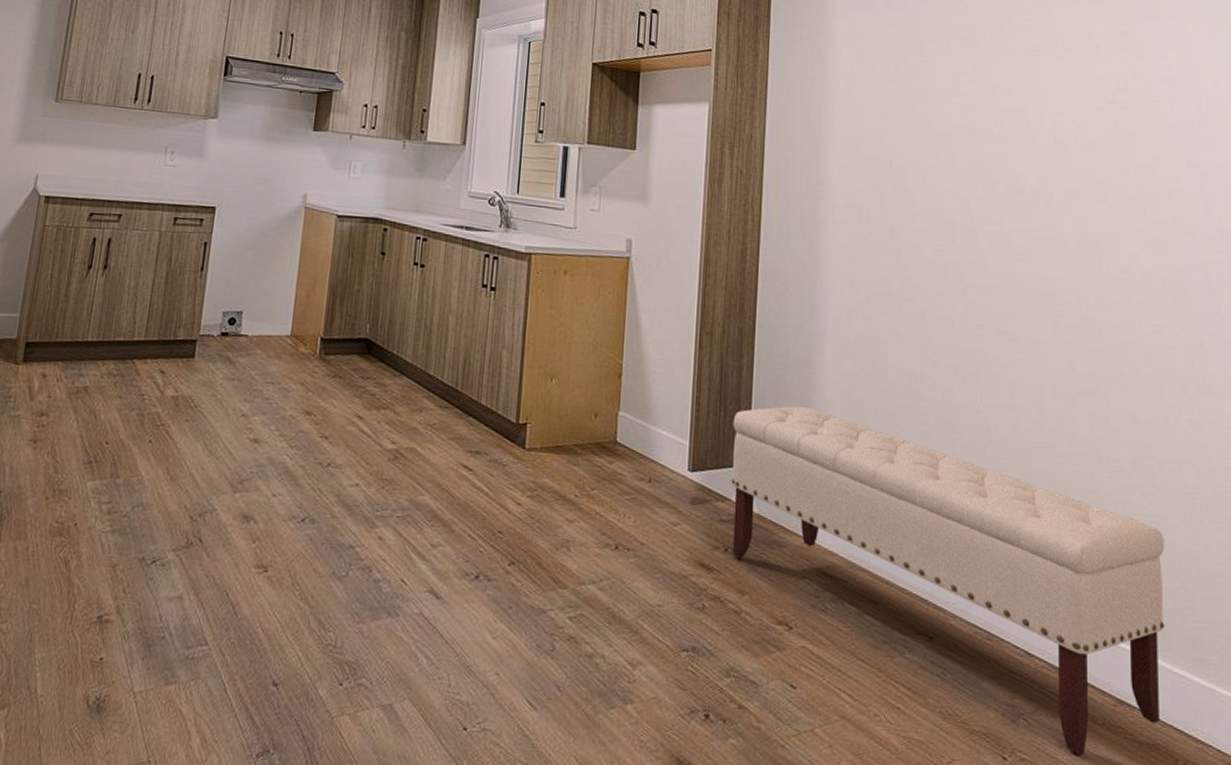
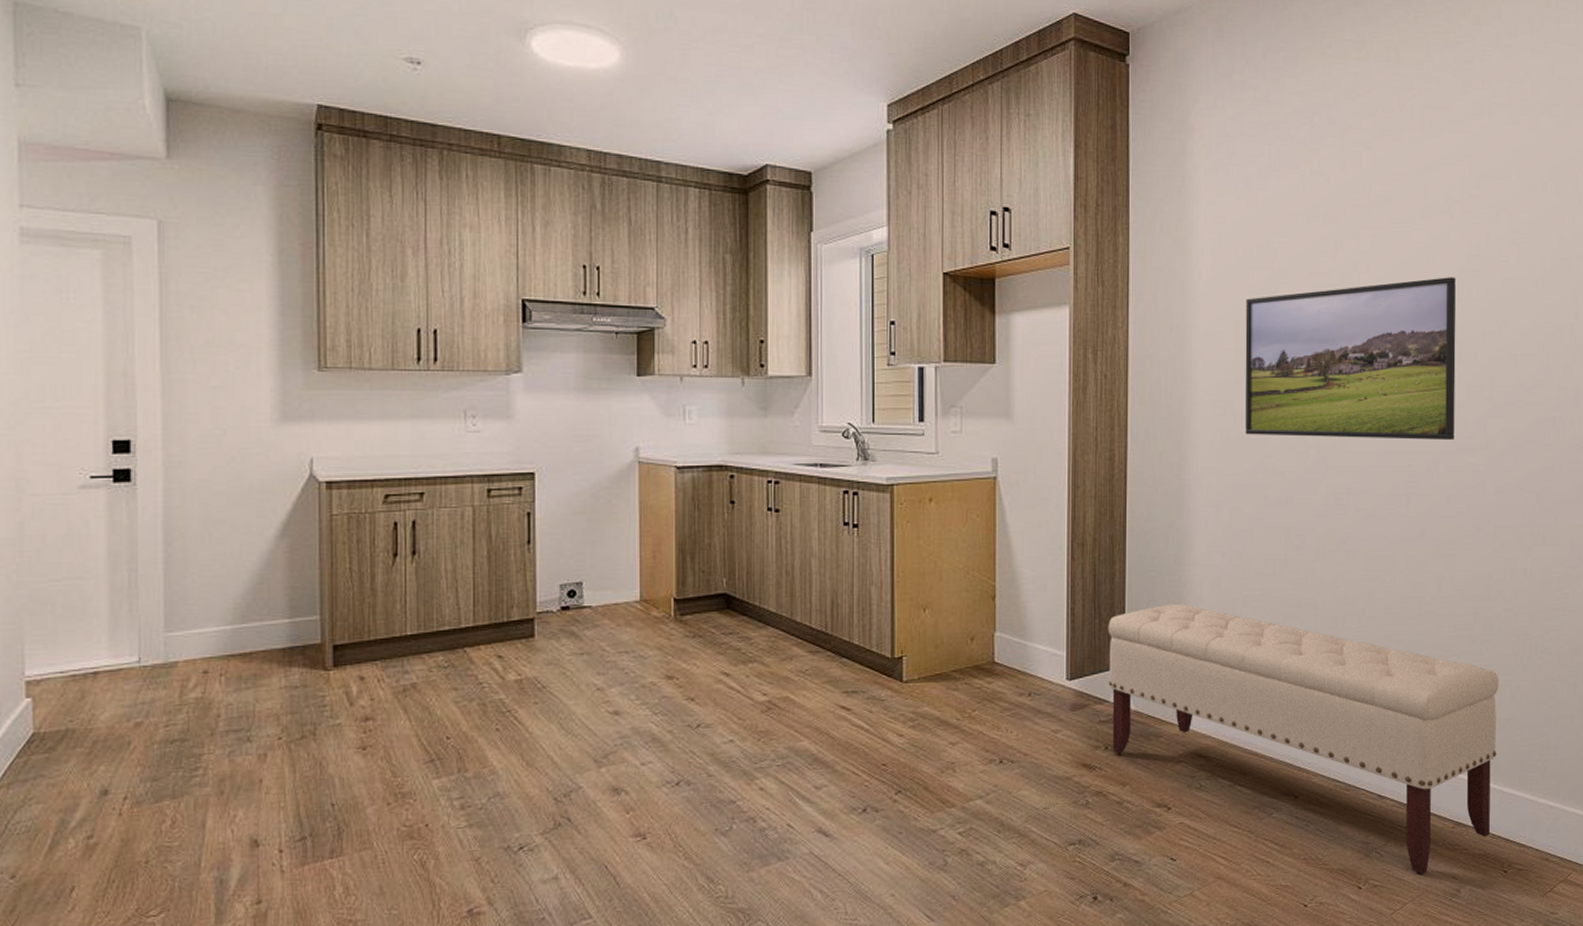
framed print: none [881,107,1105,271] -> present [1245,277,1456,440]

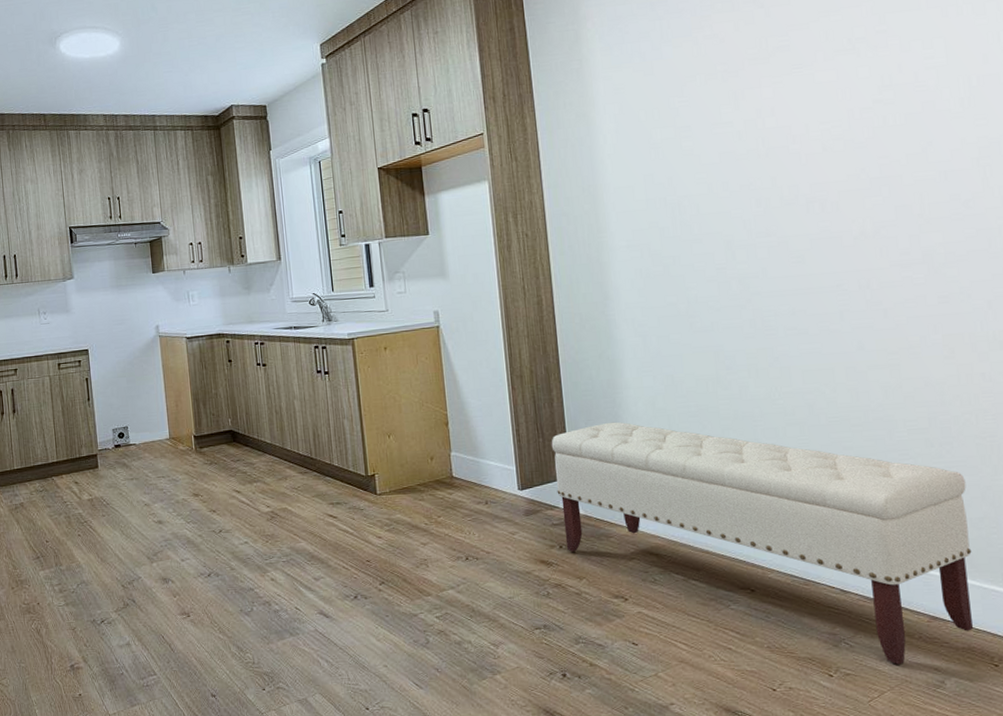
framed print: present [1245,277,1456,440] -> none [652,108,886,272]

